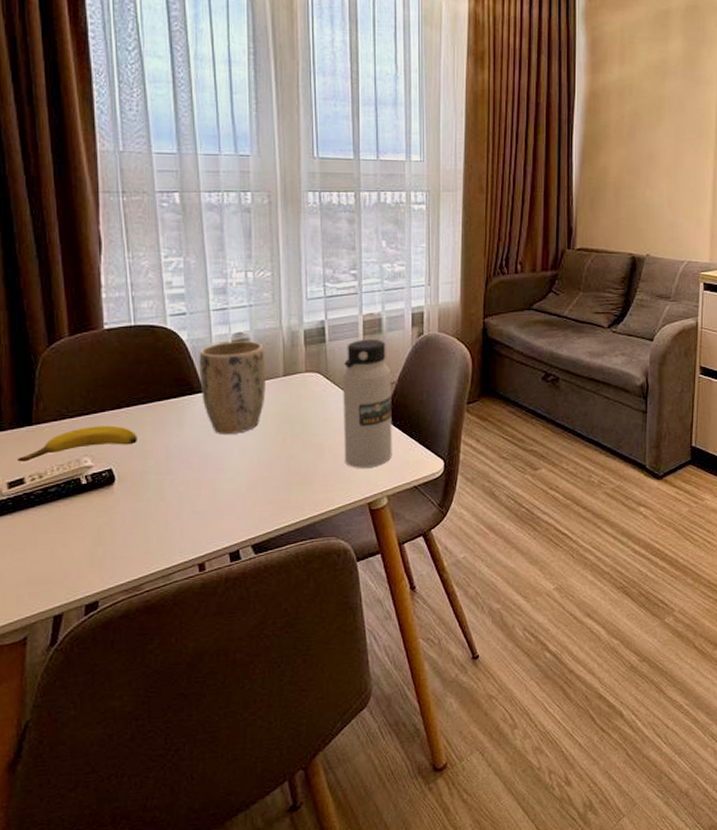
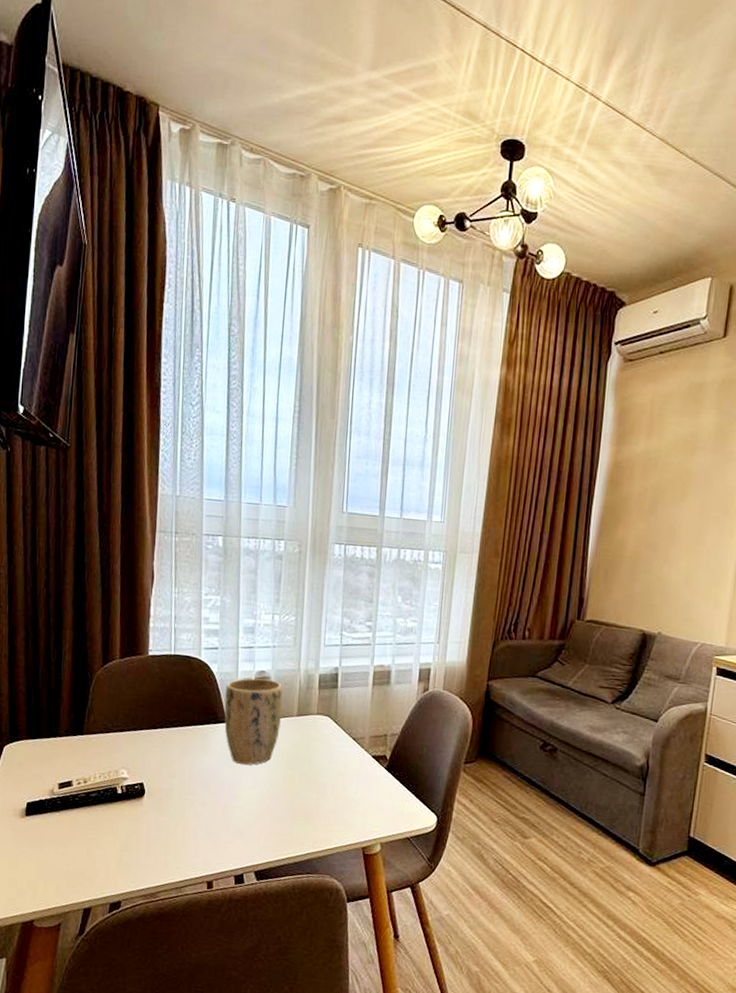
banana: present [17,425,137,462] -> none [68,742,167,767]
water bottle: present [343,338,392,468] -> none [344,689,396,814]

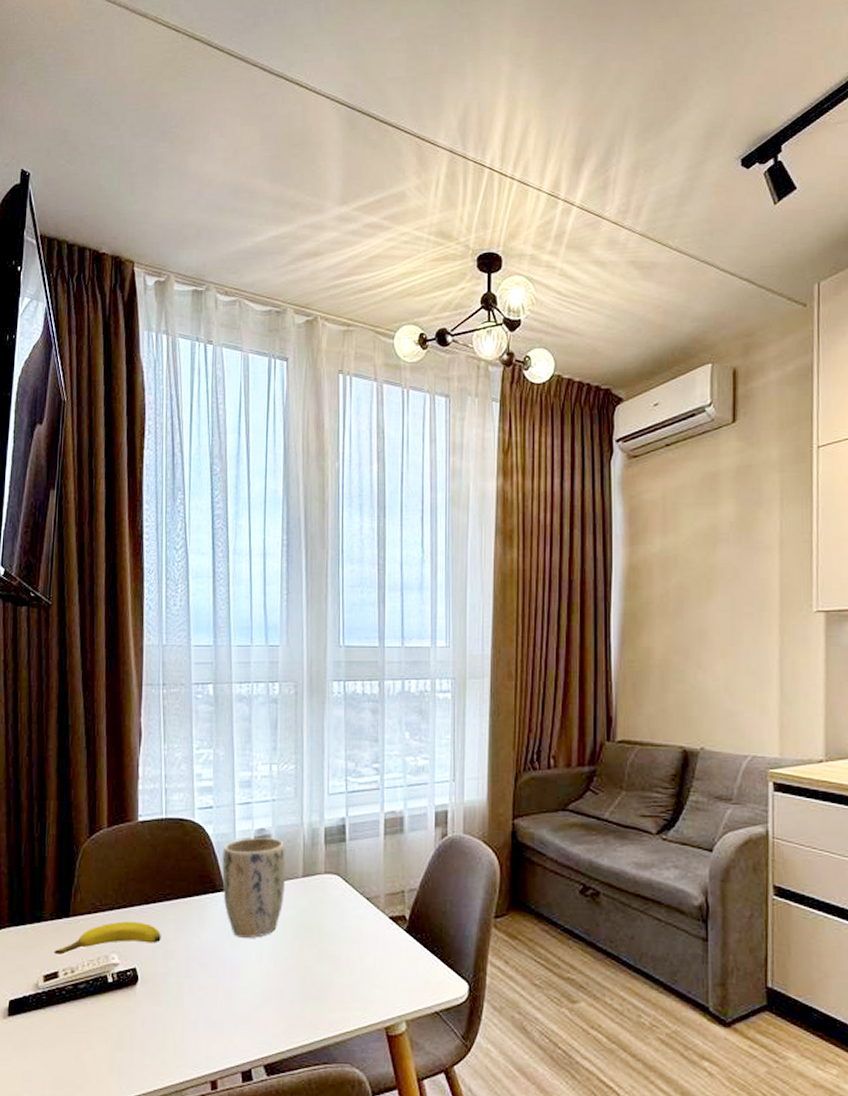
banana: none [68,742,167,767] -> present [54,921,161,955]

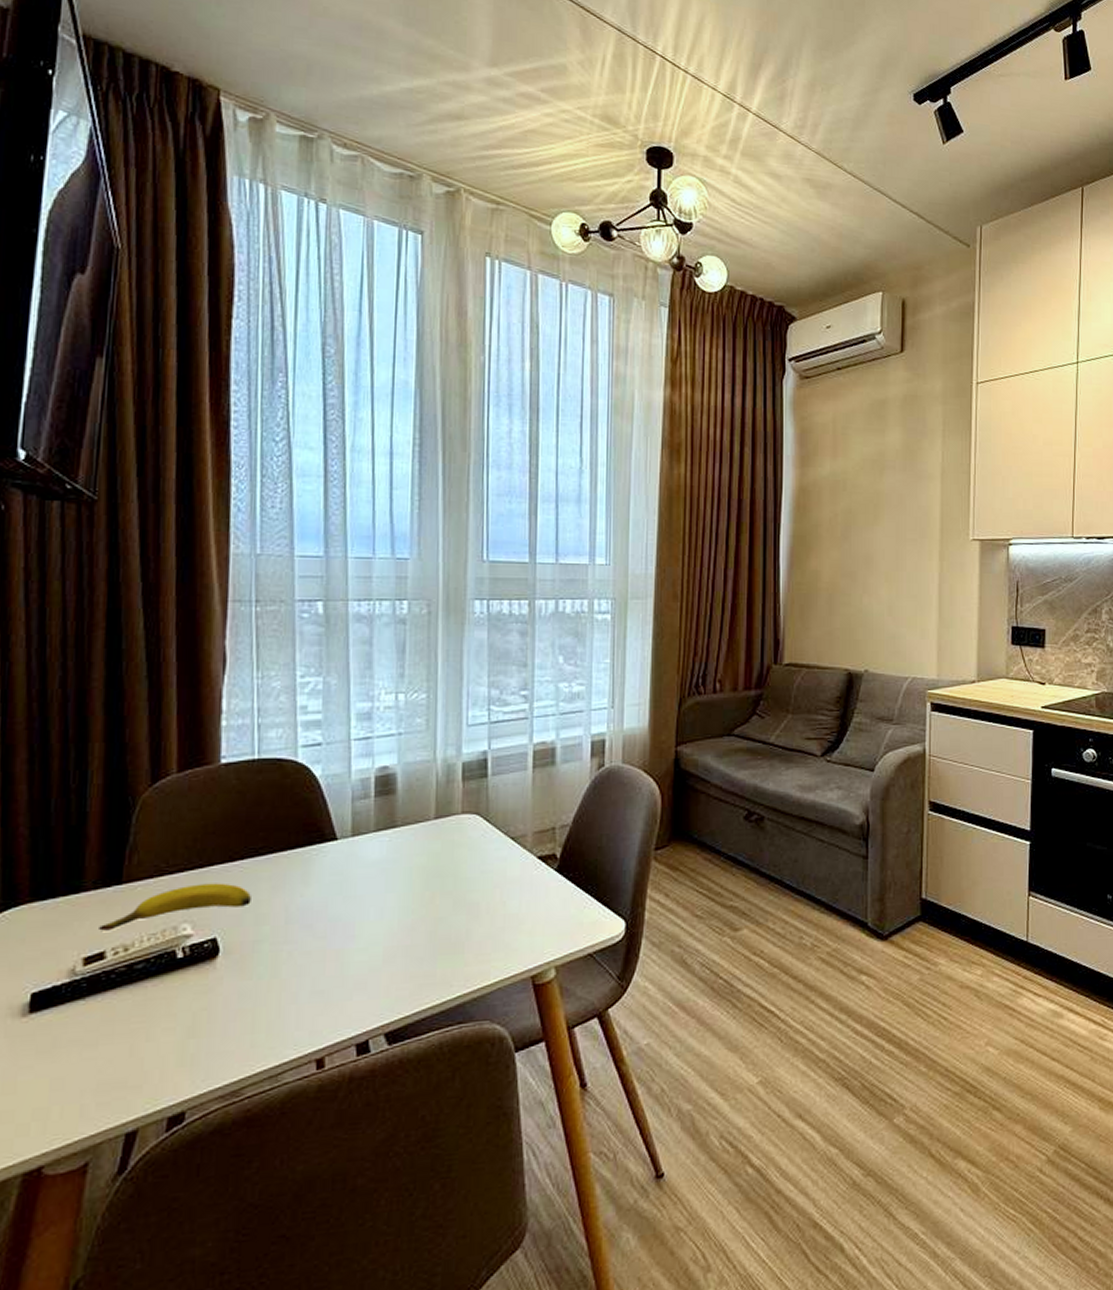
plant pot: present [222,838,285,938] -> none [333,777,414,892]

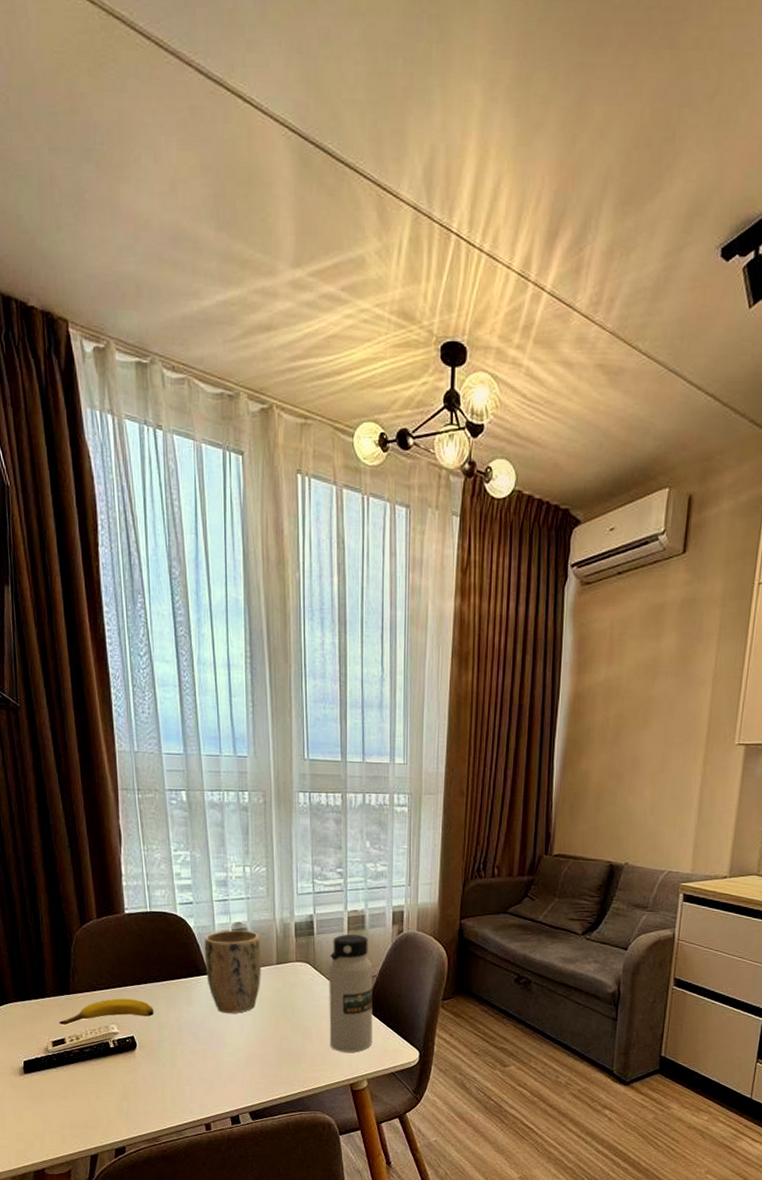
plant pot: none [333,777,414,892] -> present [204,930,261,1013]
water bottle: none [504,772,565,932] -> present [329,934,373,1052]

